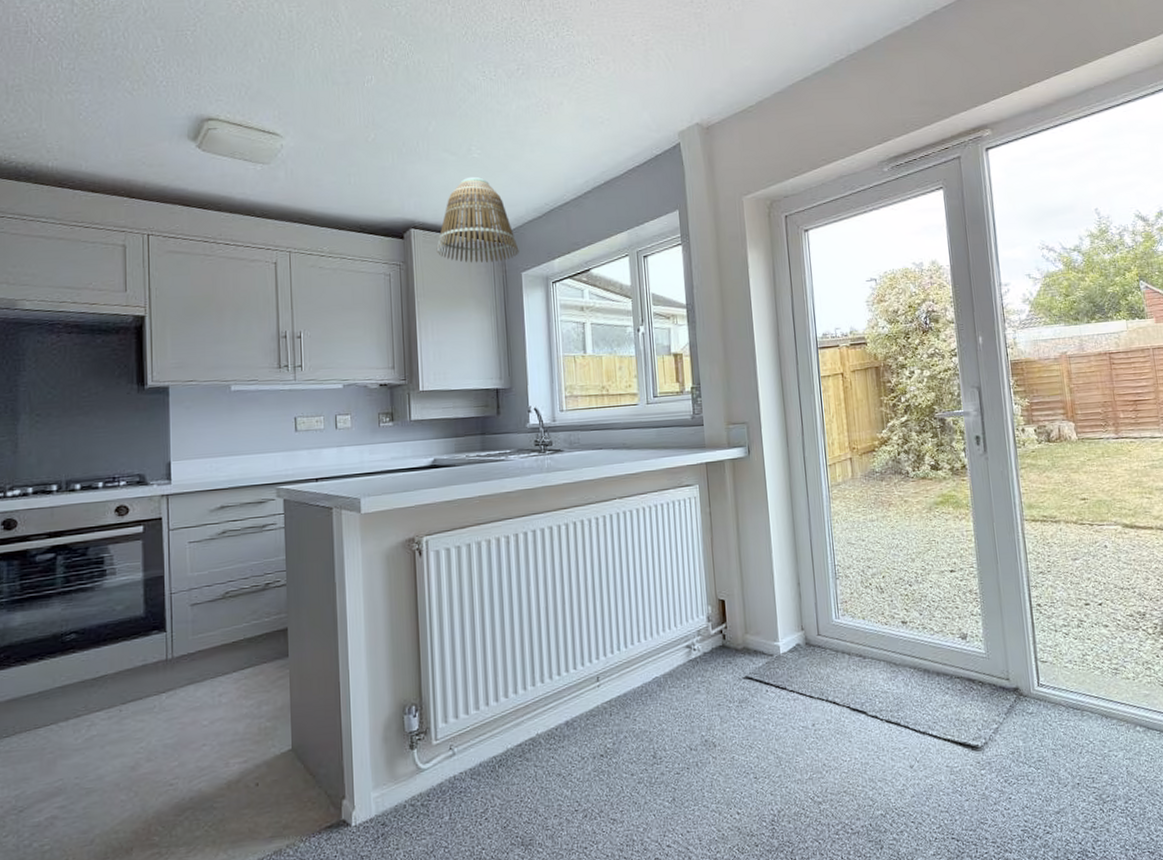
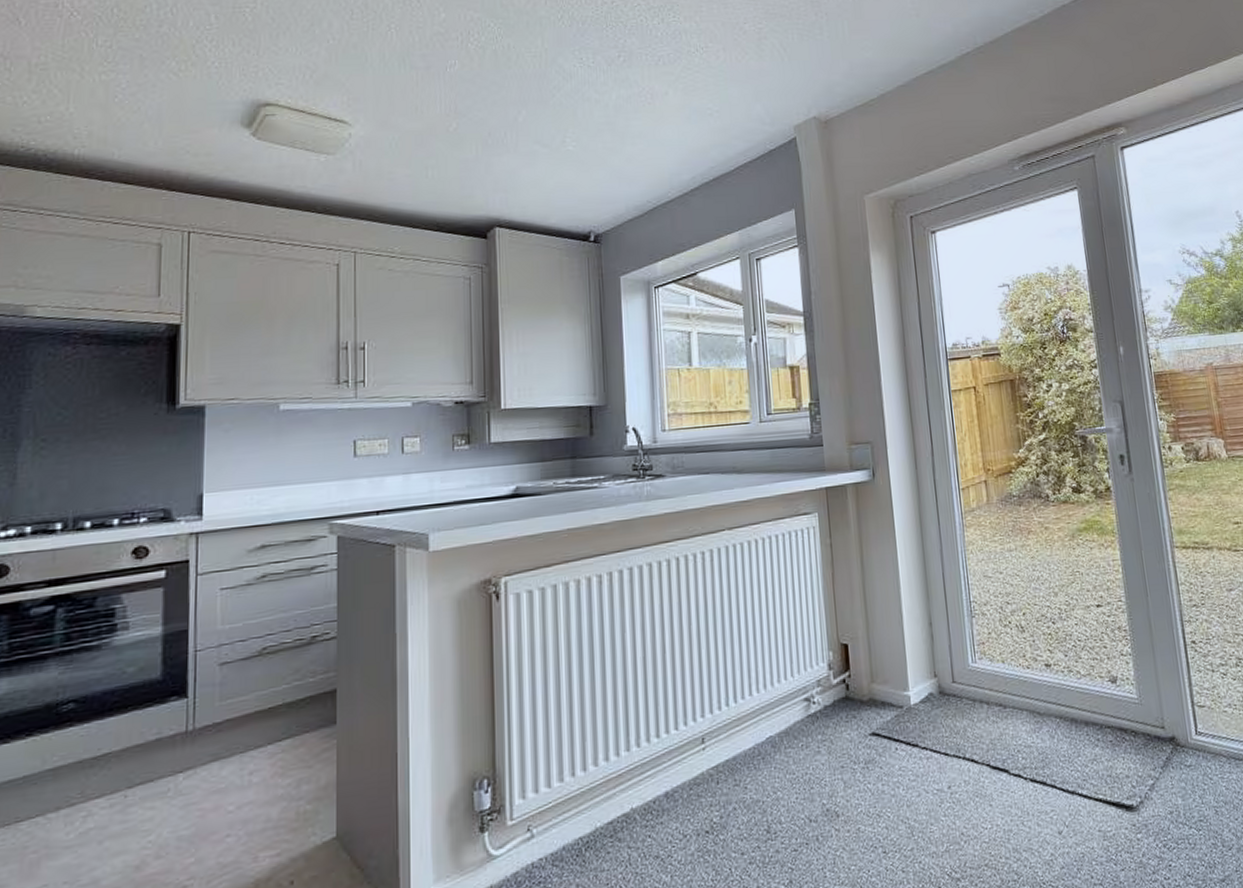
lamp shade: present [436,176,519,263] -> none [524,171,618,266]

